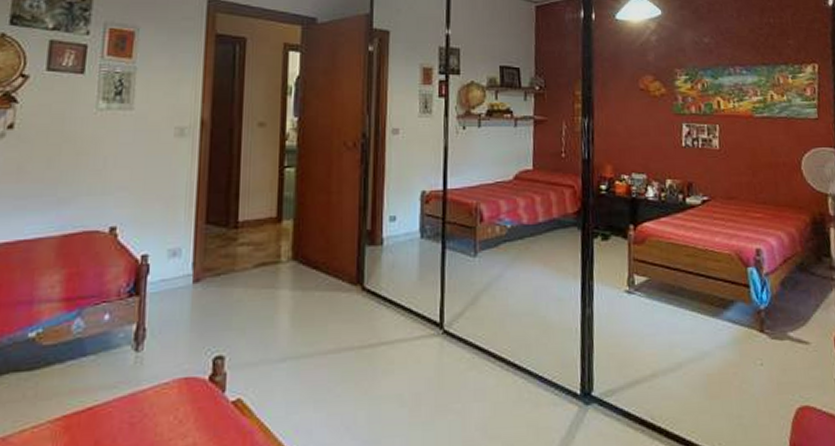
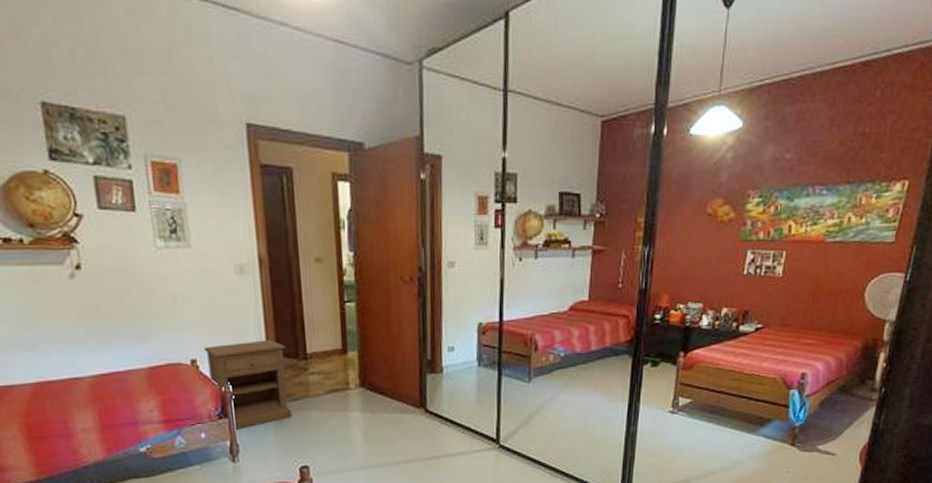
nightstand: none [127,206,217,310] -> present [204,339,292,430]

